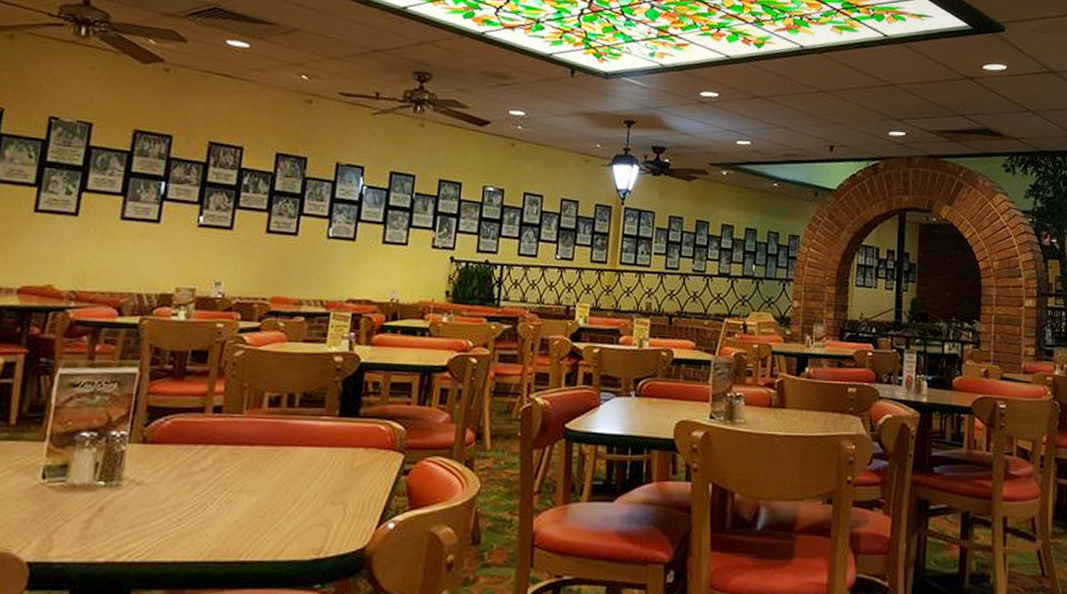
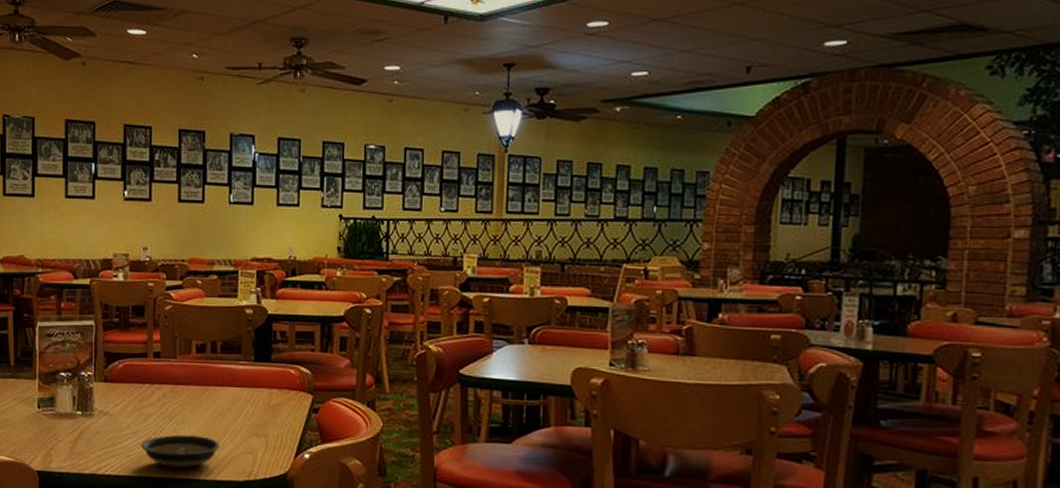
saucer: none [181,506,286,548] -> present [140,434,220,468]

